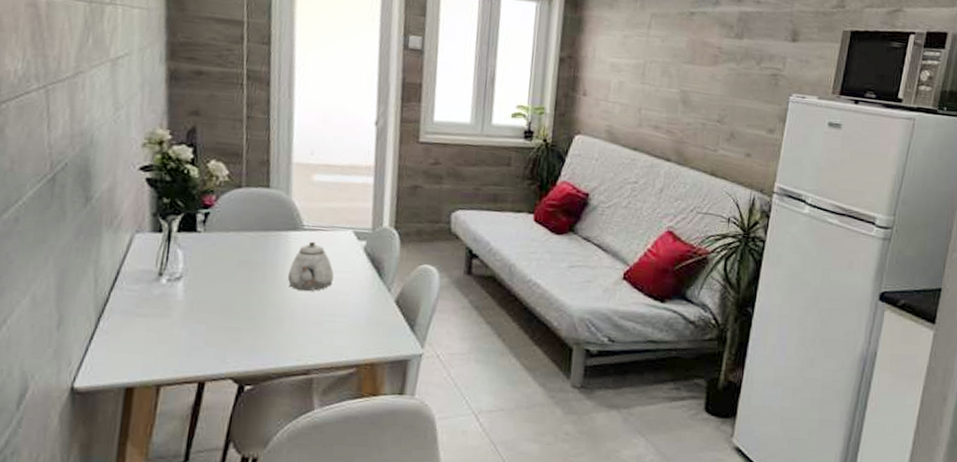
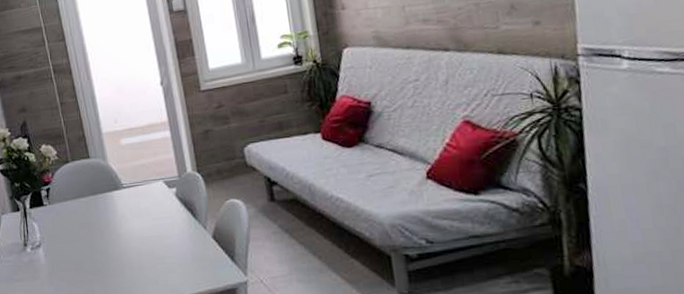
teapot: present [287,242,334,291] -> none [119,197,156,240]

